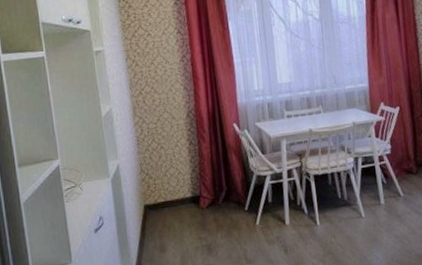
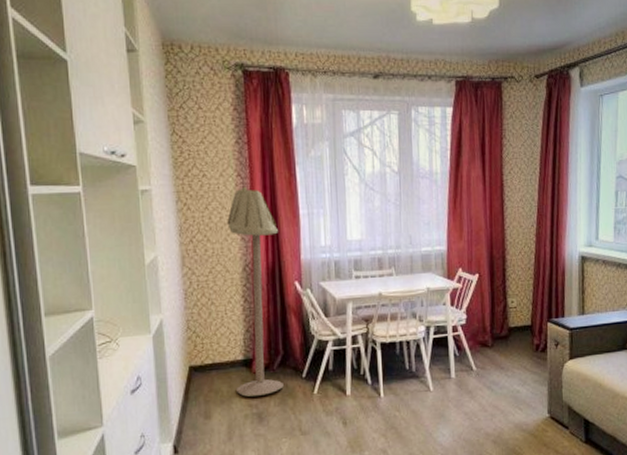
floor lamp: none [171,42,229,231] -> present [227,187,284,397]

